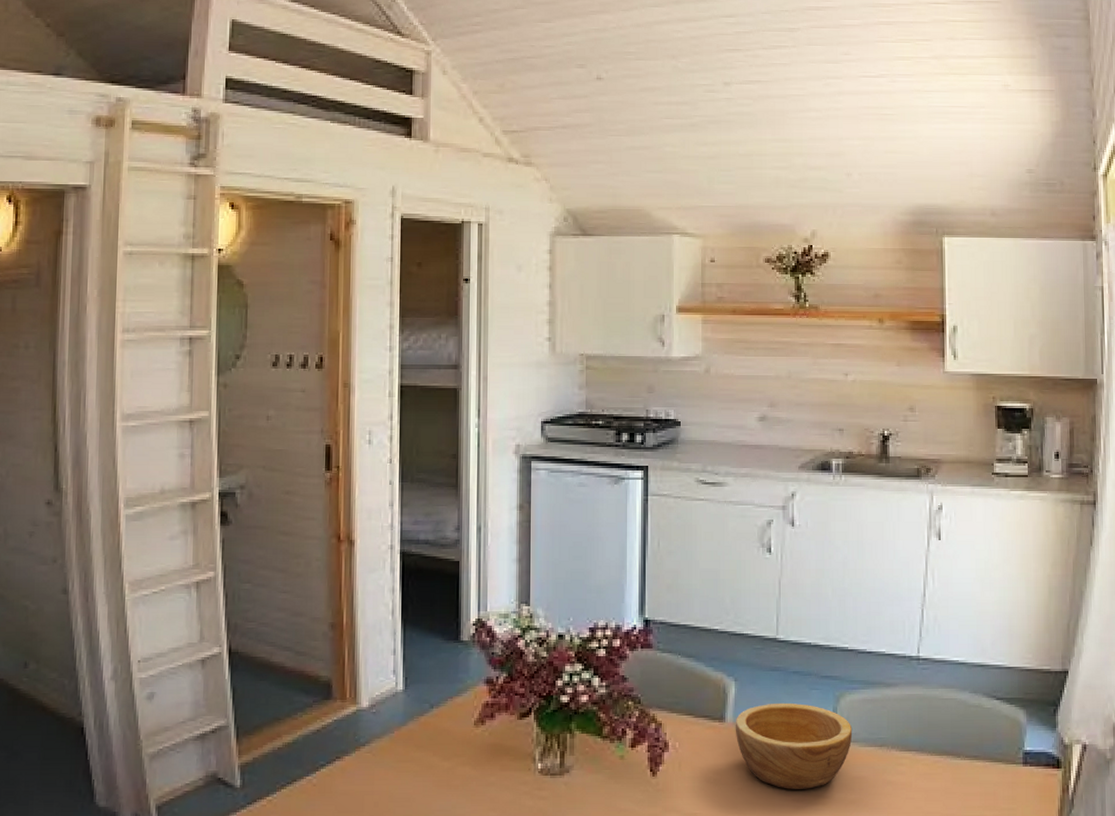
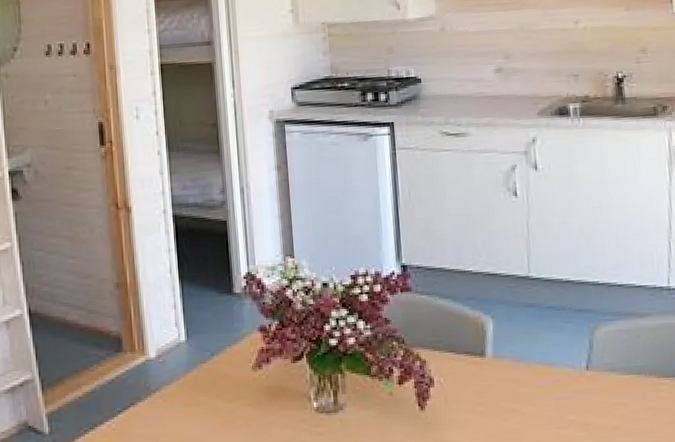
bowl: present [735,702,853,789] -> none [495,336,610,418]

